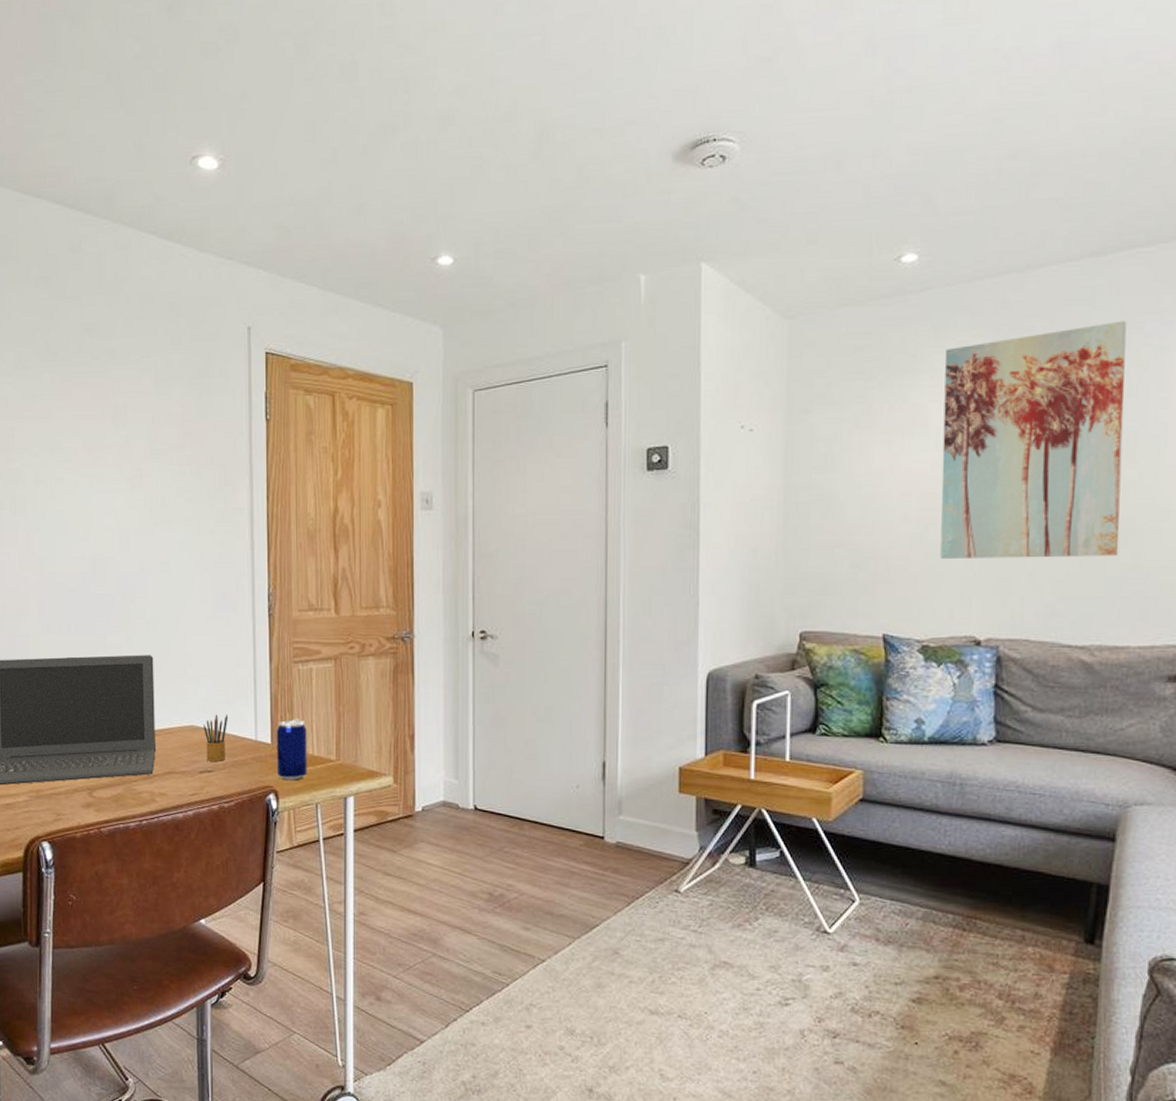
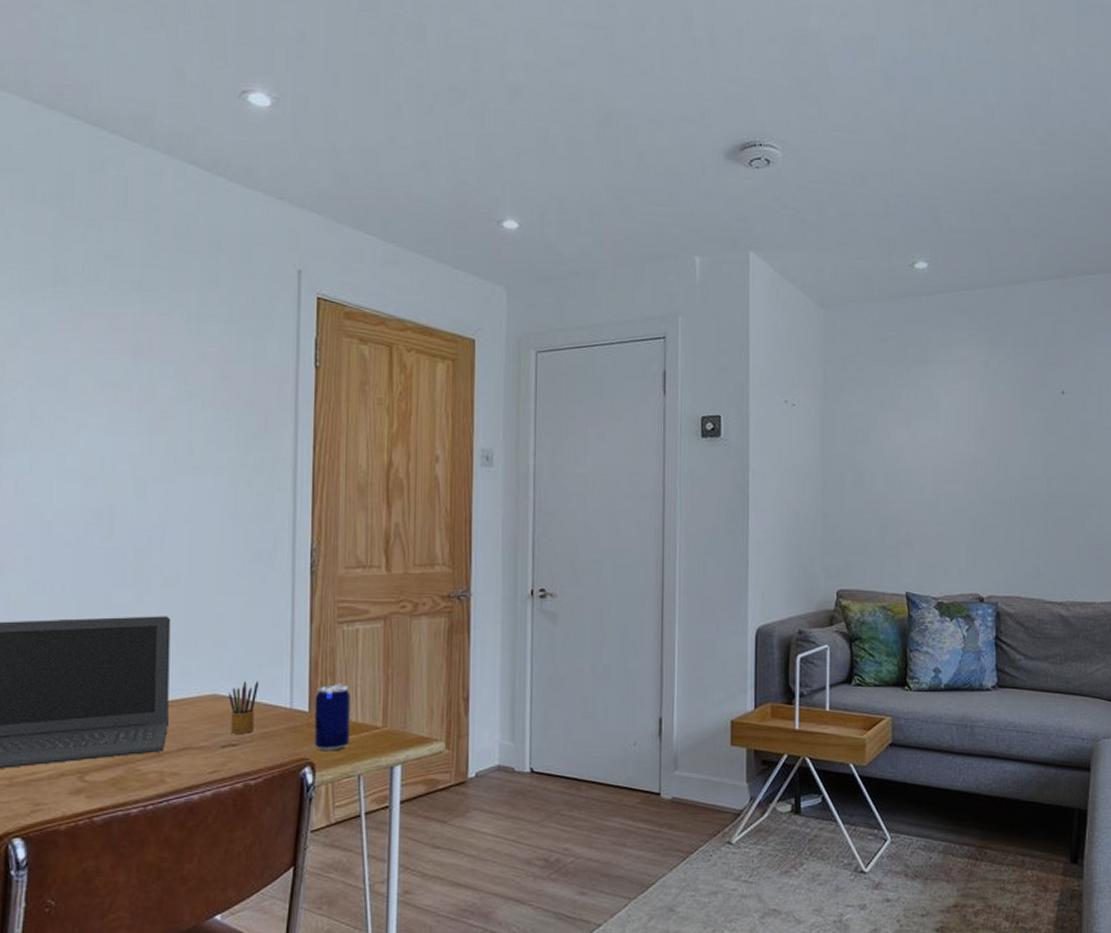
wall art: present [940,320,1127,559] -> none [950,332,1084,527]

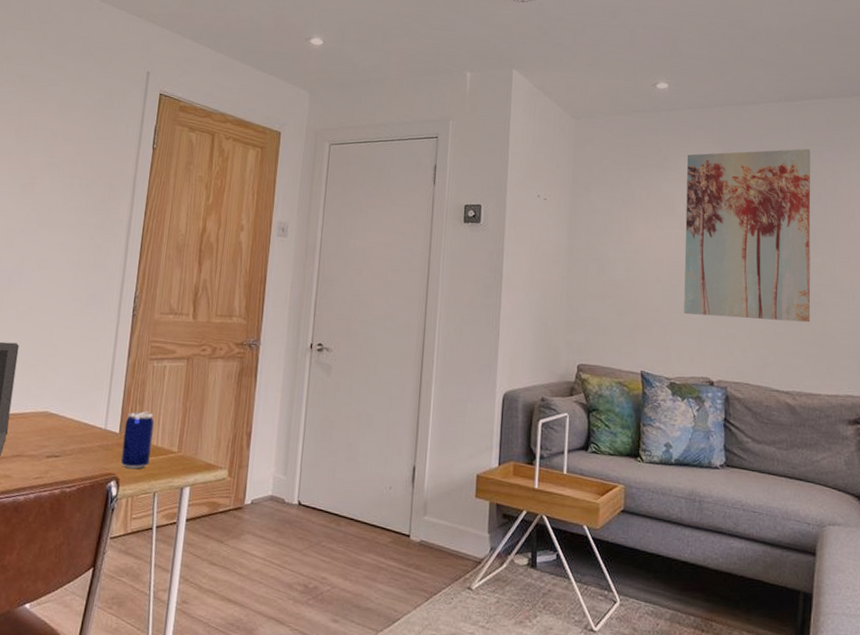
pencil box: present [229,680,259,734] -> none [55,402,82,447]
wall art: none [950,332,1084,527] -> present [684,148,811,323]

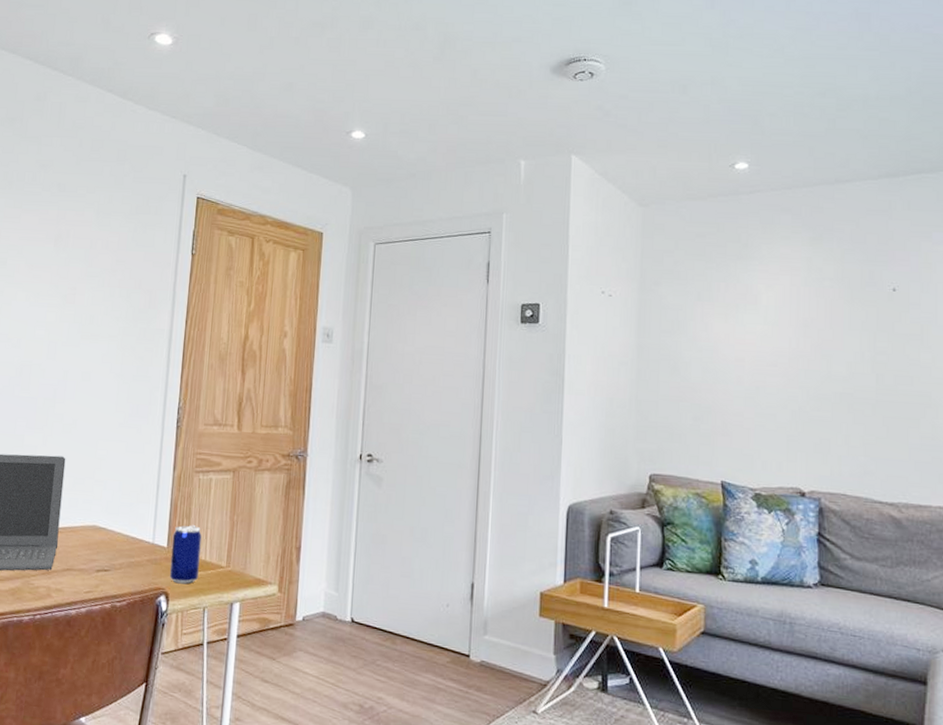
wall art: present [684,148,811,323] -> none [769,230,919,426]

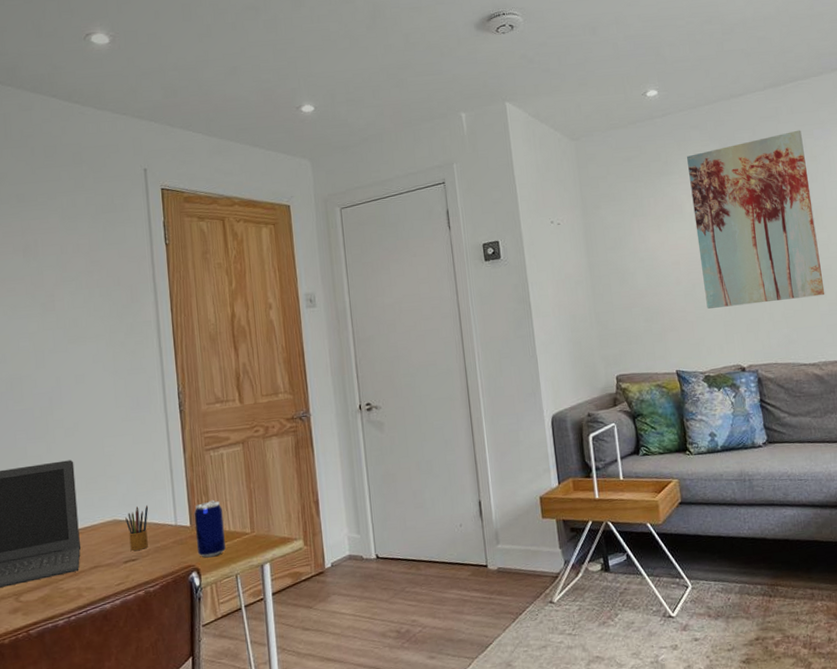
pencil box: none [104,516,130,562] -> present [125,504,149,551]
wall art: none [769,230,919,426] -> present [687,130,825,309]

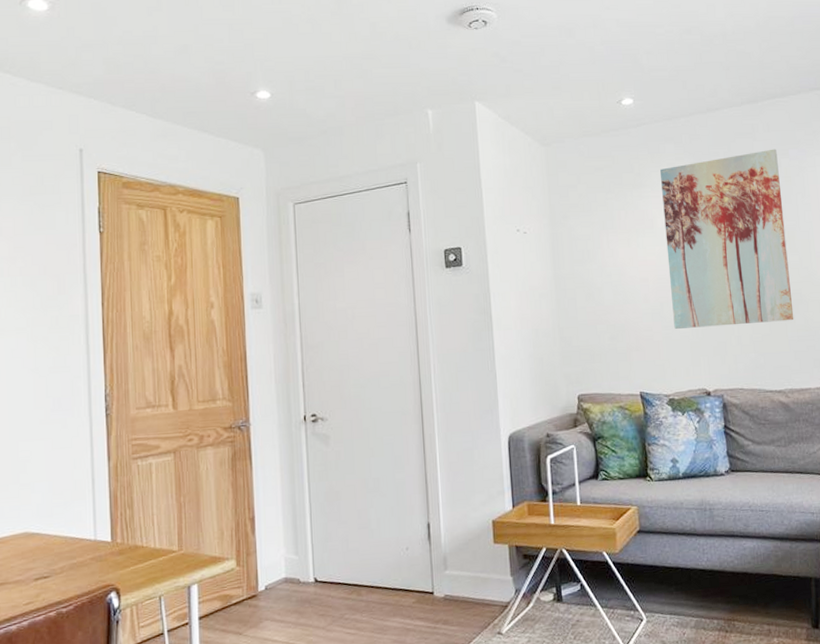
pencil box: present [125,504,149,551] -> none [39,516,66,567]
beer can: present [194,500,226,558] -> none [116,514,149,577]

